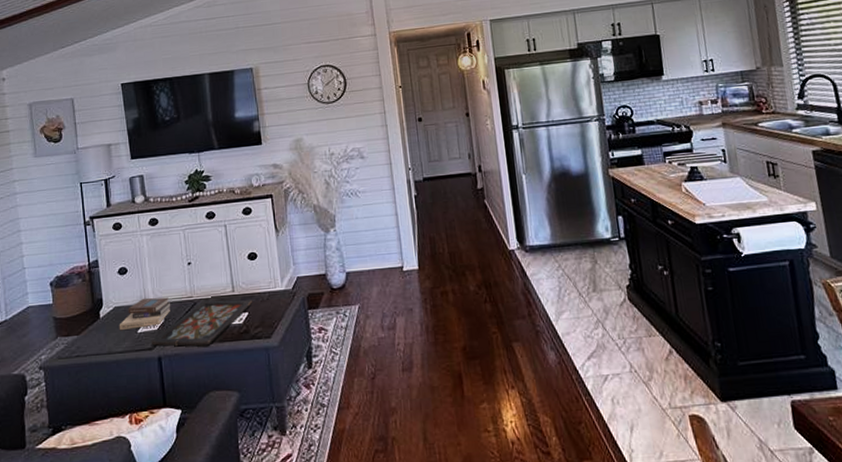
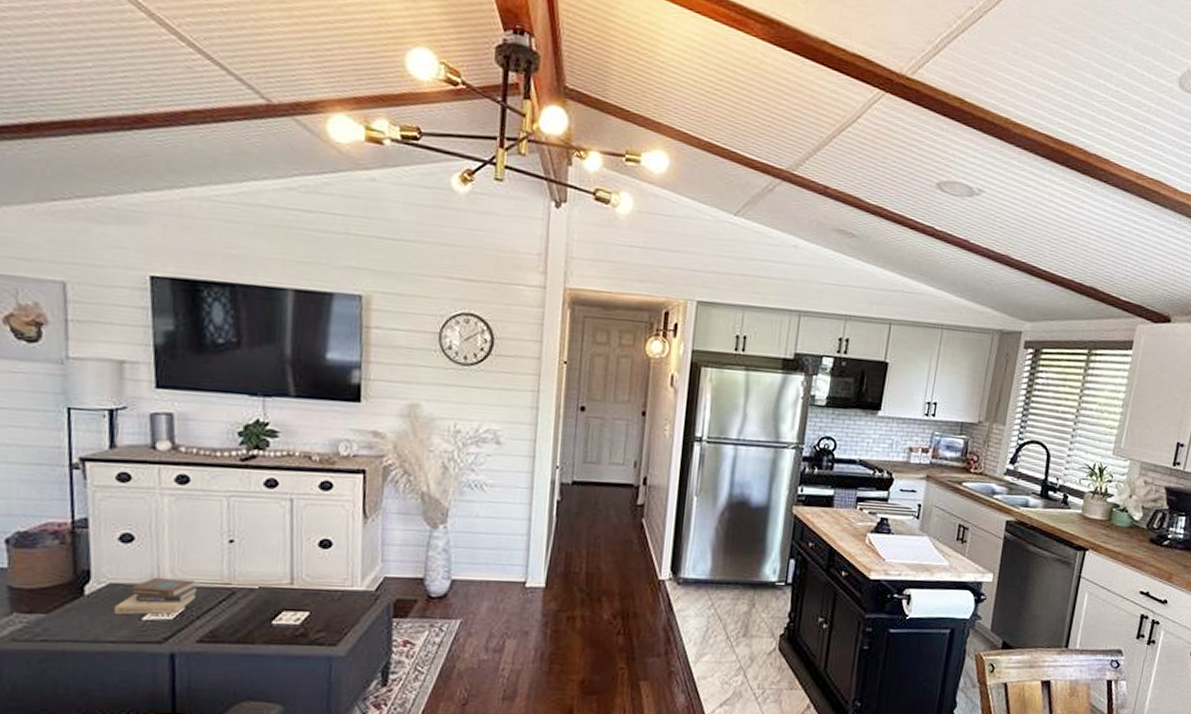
decorative tray: present [151,300,253,347] -> none [161,591,318,647]

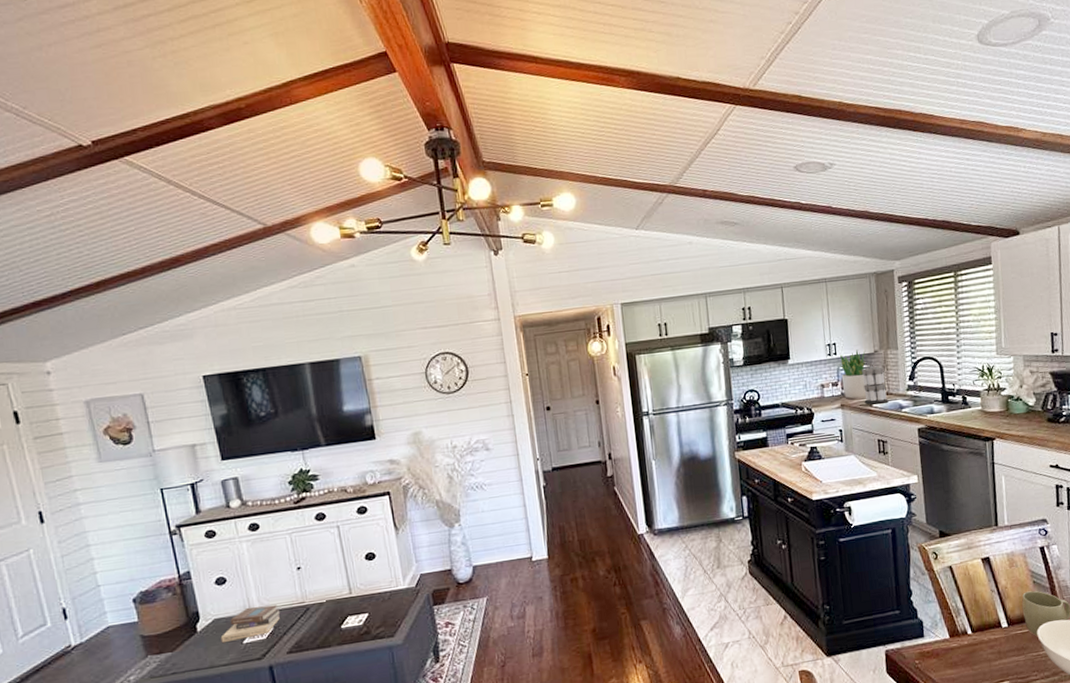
planter: none [933,415,969,475] -> present [840,350,867,401]
spice rack: none [953,434,985,485] -> present [862,363,889,405]

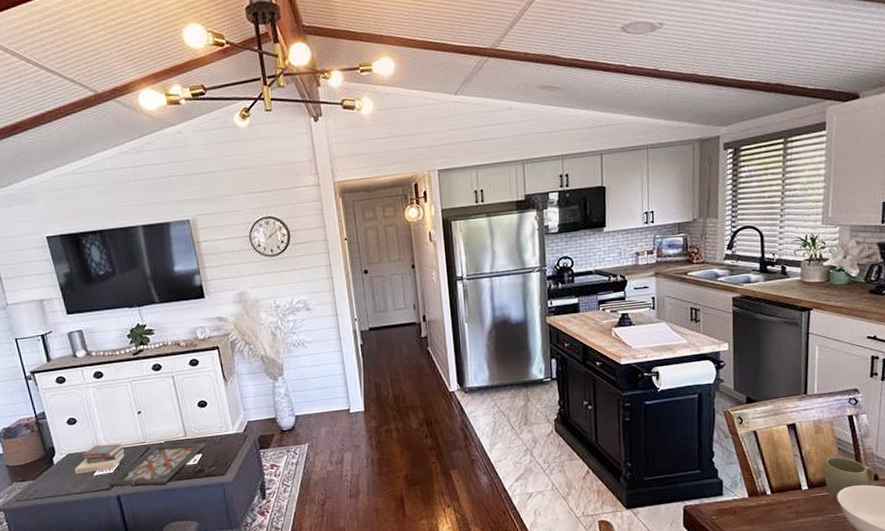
decorative tray: none [259,600,373,656] -> present [108,443,206,487]
planter: present [840,350,867,401] -> none [657,218,684,269]
spice rack: present [862,363,889,405] -> none [679,231,704,273]

